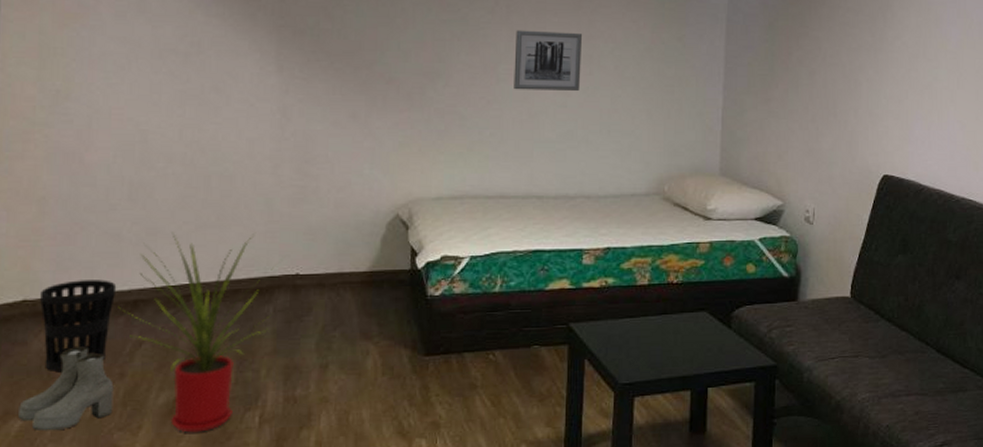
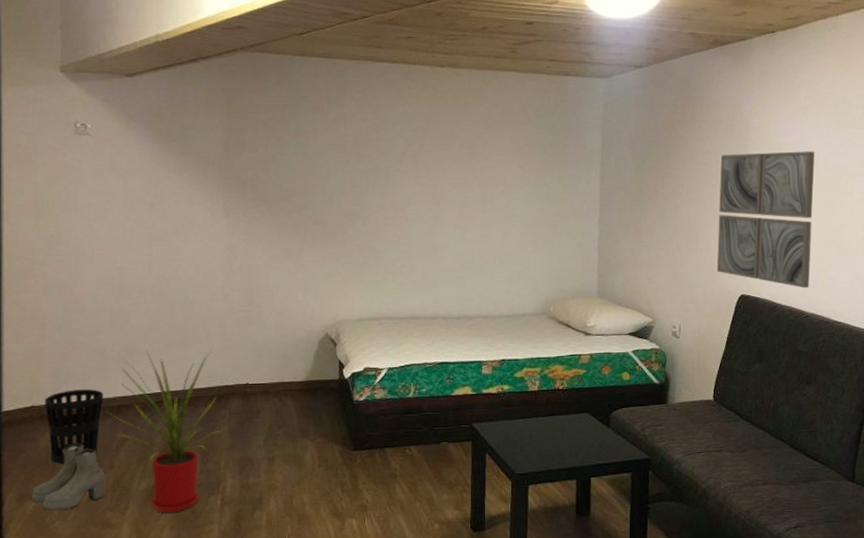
wall art: present [514,30,582,91] -> none [420,177,477,228]
wall art: none [856,12,969,169] -> present [716,151,815,289]

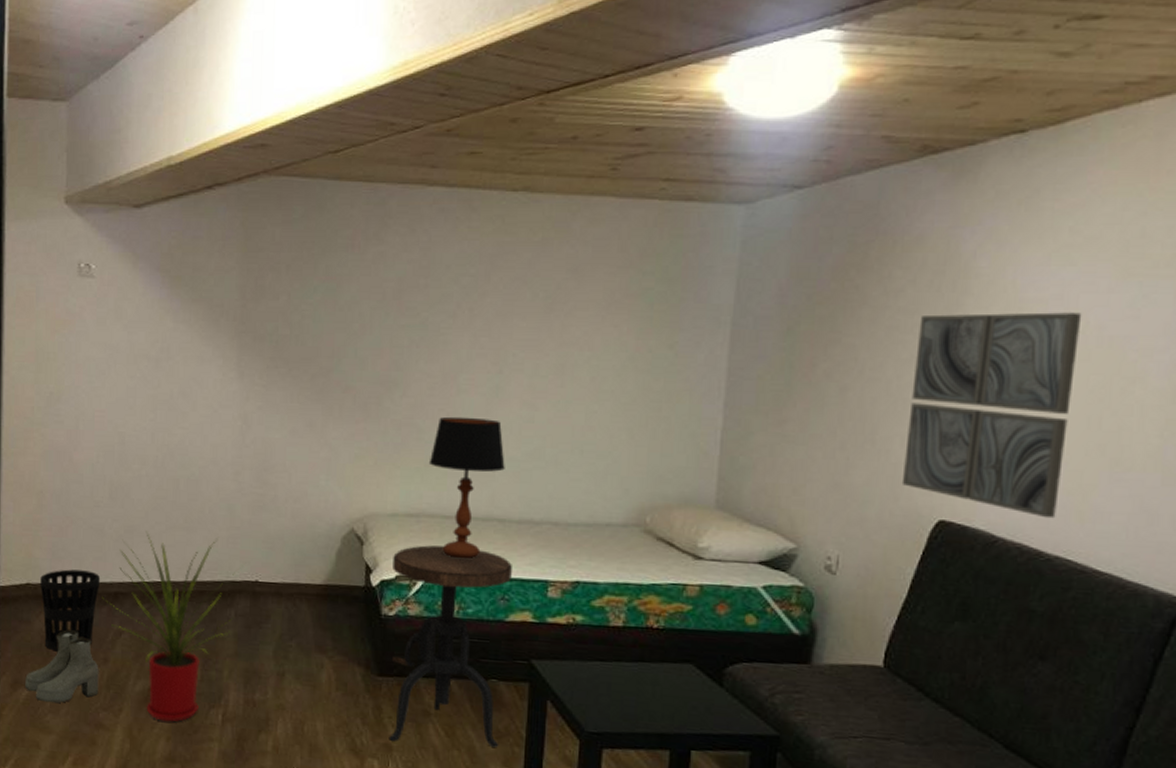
side table: none [361,341,455,502] -> present [389,545,513,747]
table lamp: none [386,239,445,350] -> present [428,416,505,560]

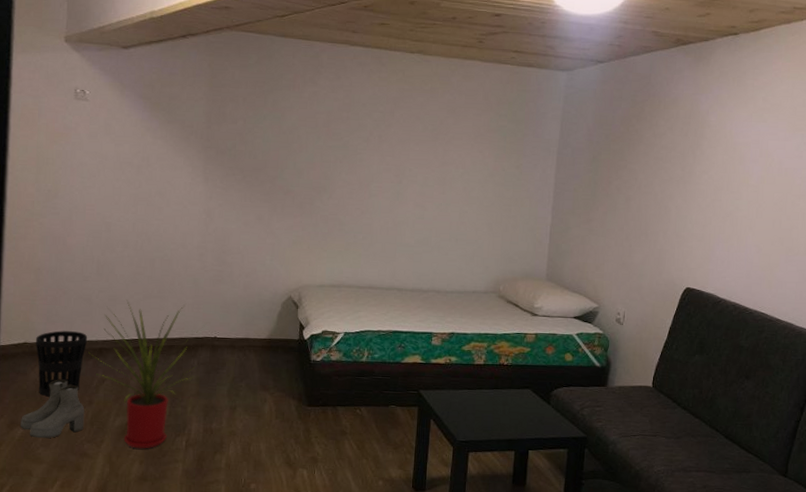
side table: present [389,545,513,747] -> none [315,308,408,455]
table lamp: present [428,416,505,560] -> none [348,213,403,318]
wall art: present [901,312,1082,519] -> none [664,151,770,286]

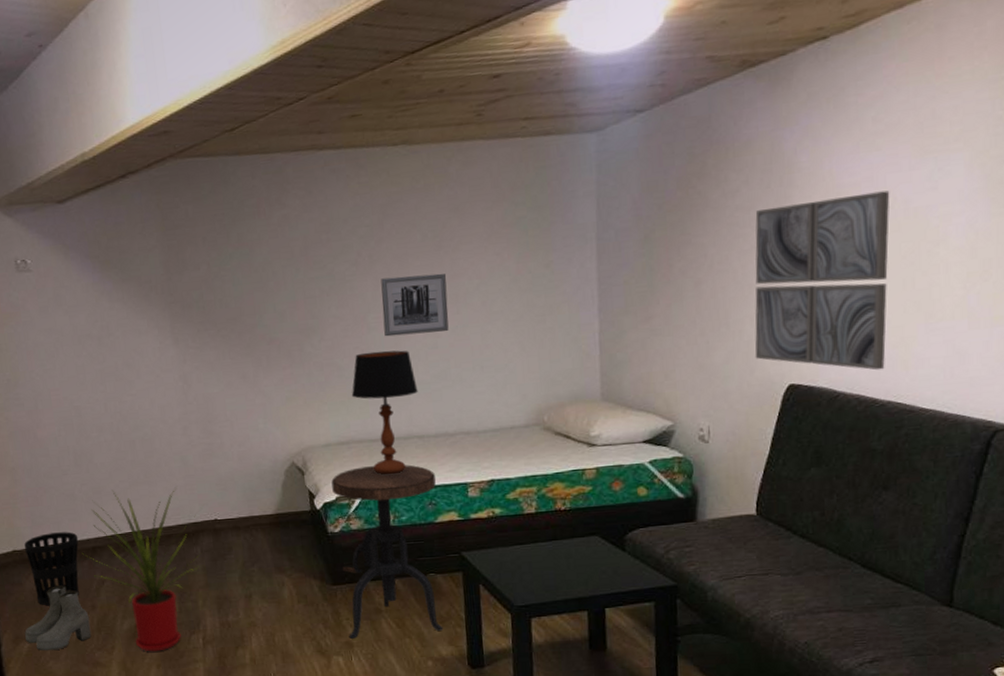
side table: none [315,308,408,455] -> present [331,464,444,639]
table lamp: none [348,213,403,318] -> present [351,350,418,475]
wall art: none [382,156,438,206] -> present [381,273,449,337]
wall art: none [664,151,770,286] -> present [755,190,890,371]

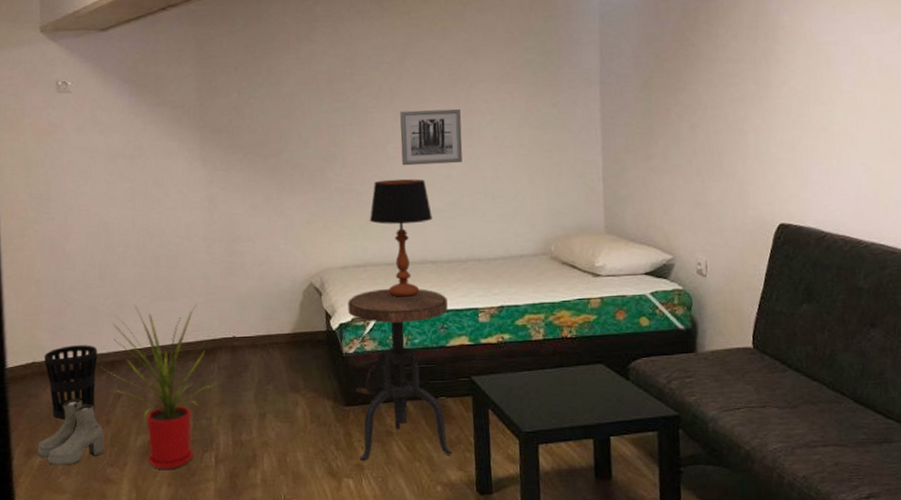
wall art: present [755,190,890,371] -> none [744,49,867,213]

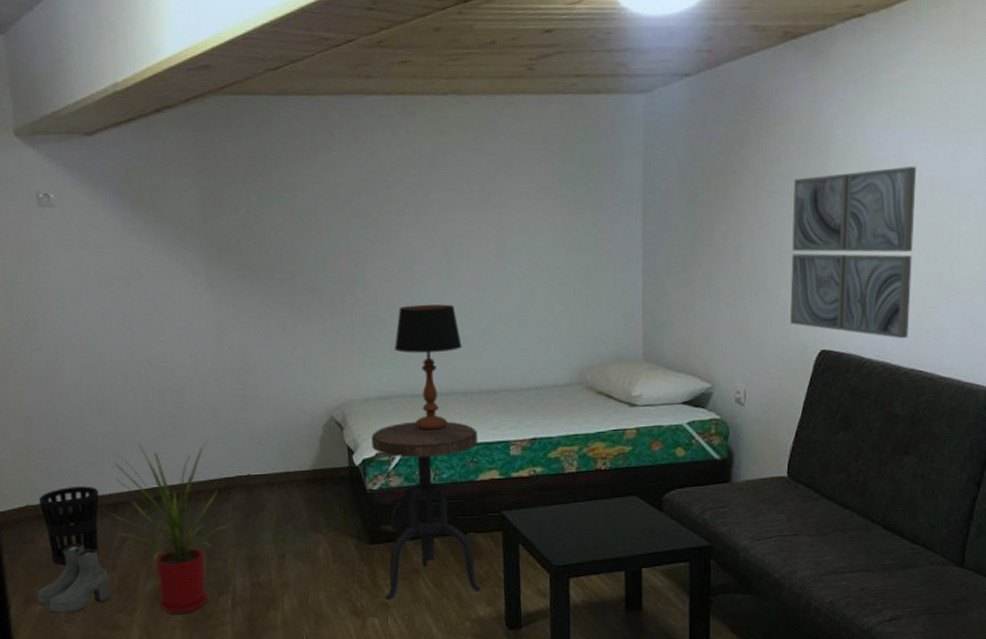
wall art: present [400,108,463,166] -> none [427,227,495,290]
wall art: none [744,49,867,213] -> present [789,166,917,339]

